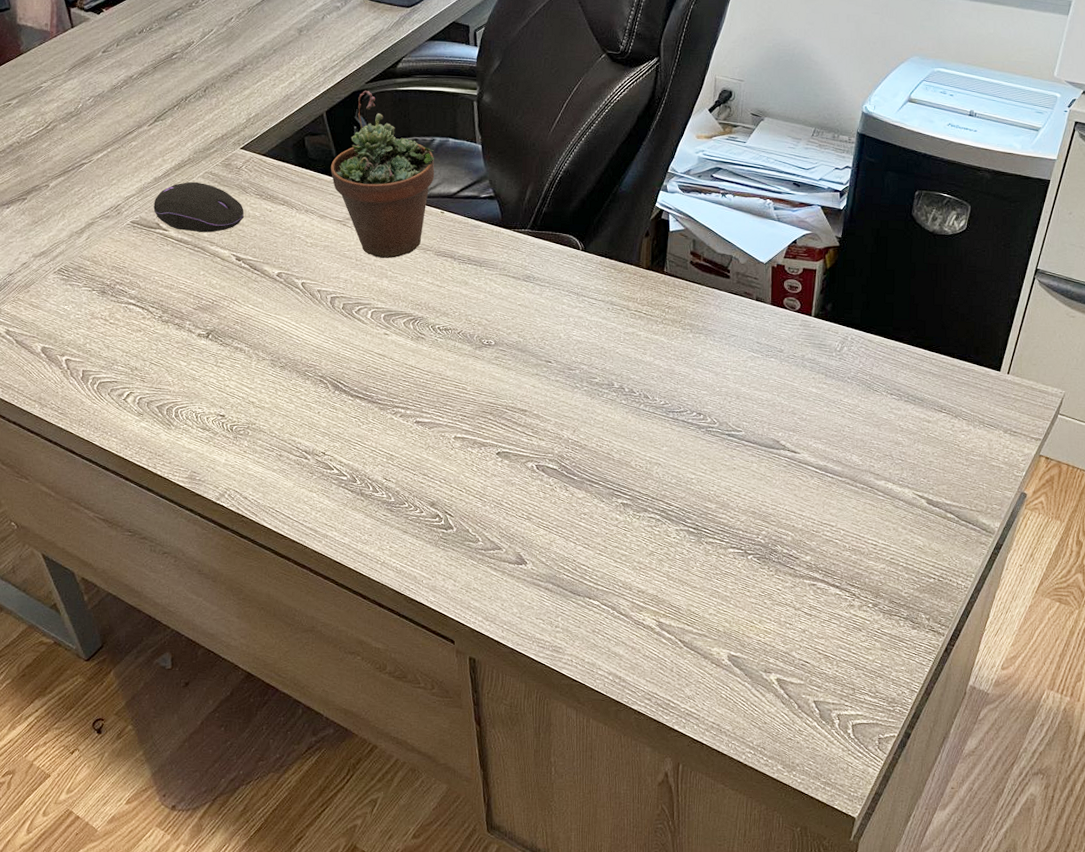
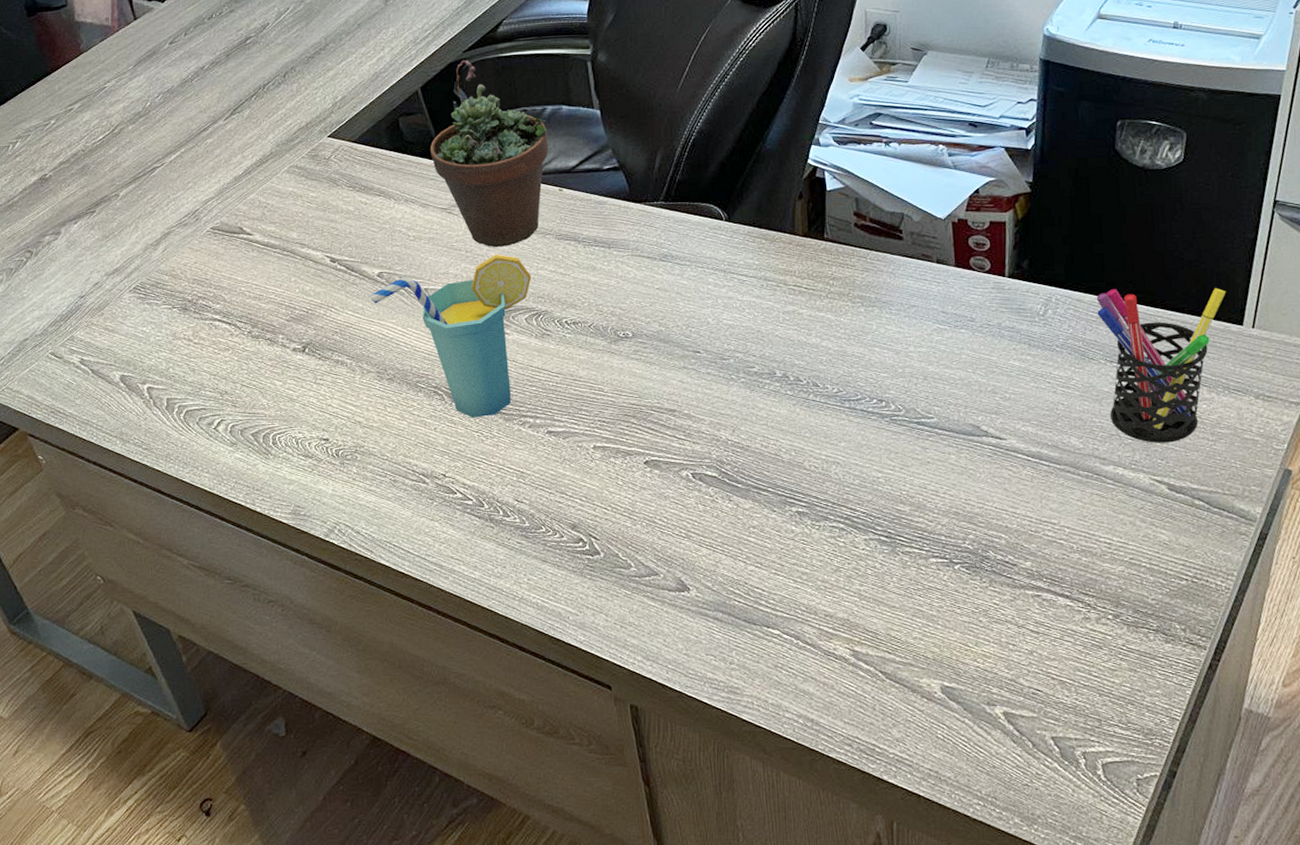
computer mouse: present [153,181,244,233] -> none [235,177,336,234]
cup: none [269,264,412,406] -> present [369,254,532,418]
pen holder: none [884,333,989,465] -> present [1096,288,1226,443]

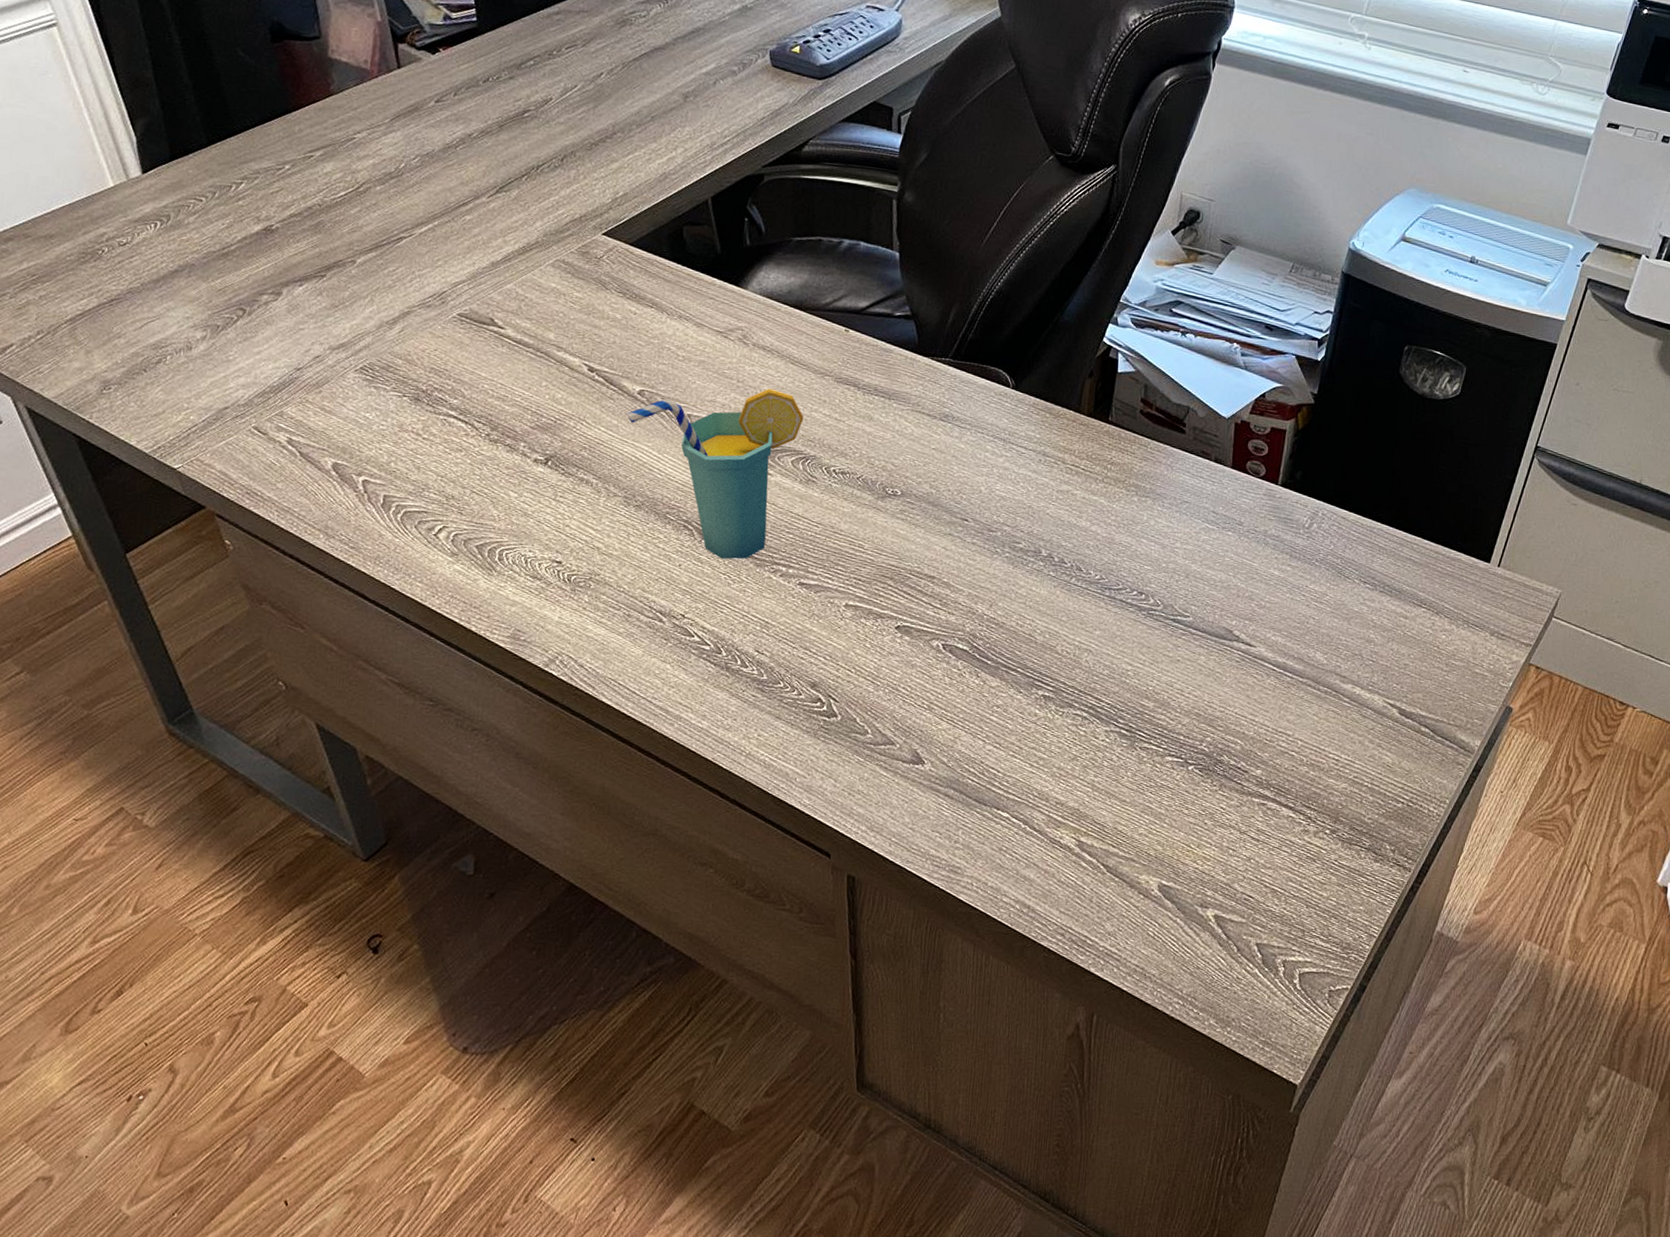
succulent plant: present [429,60,549,248] -> none [712,176,841,382]
pen holder: present [1096,288,1226,443] -> none [1356,511,1479,669]

